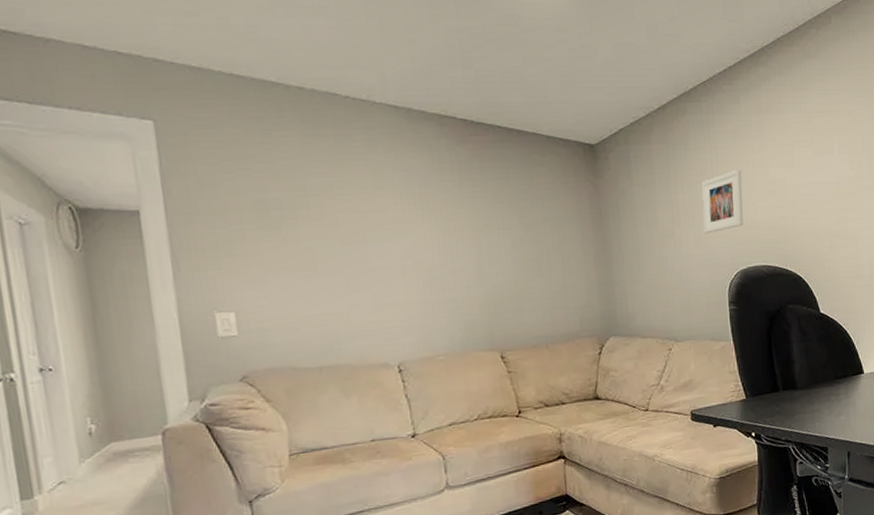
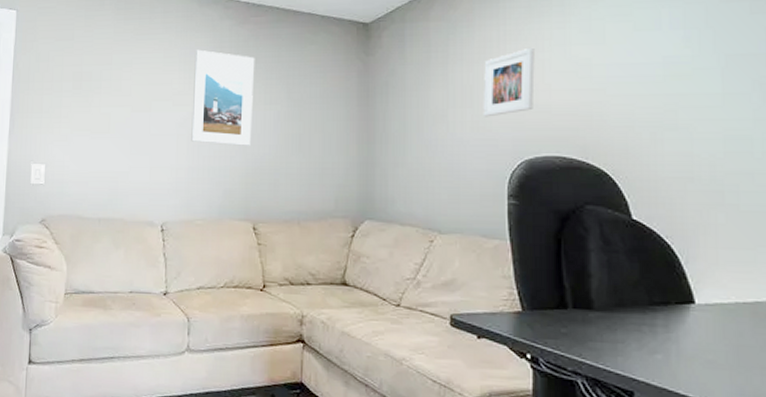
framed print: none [411,171,488,275] -> present [191,49,255,146]

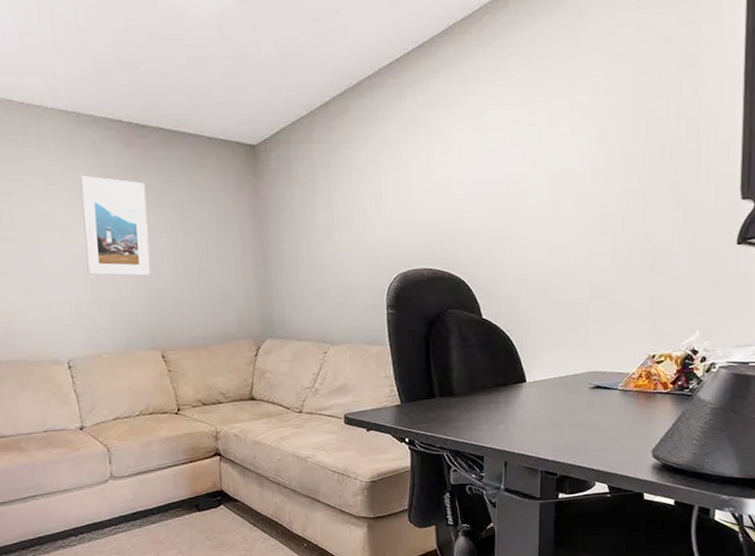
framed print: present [483,47,535,117] -> none [362,168,406,236]

